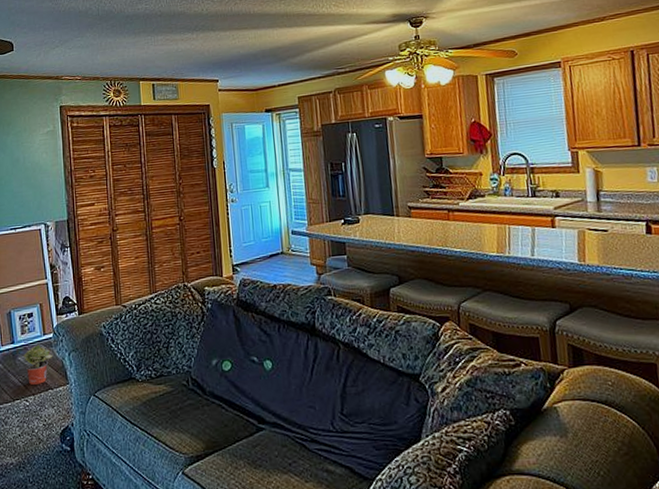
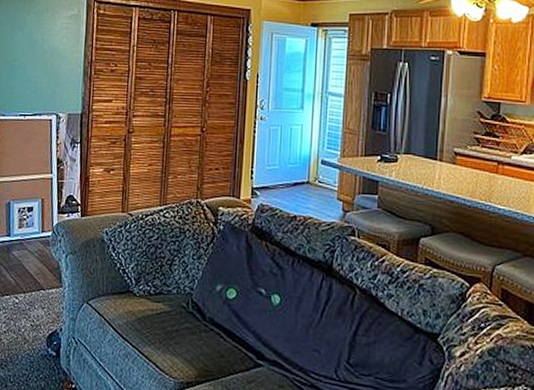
potted plant: present [22,345,52,385] -> none [17,241,49,283]

